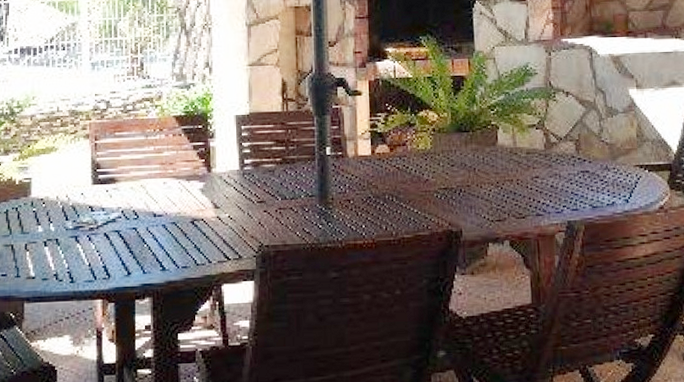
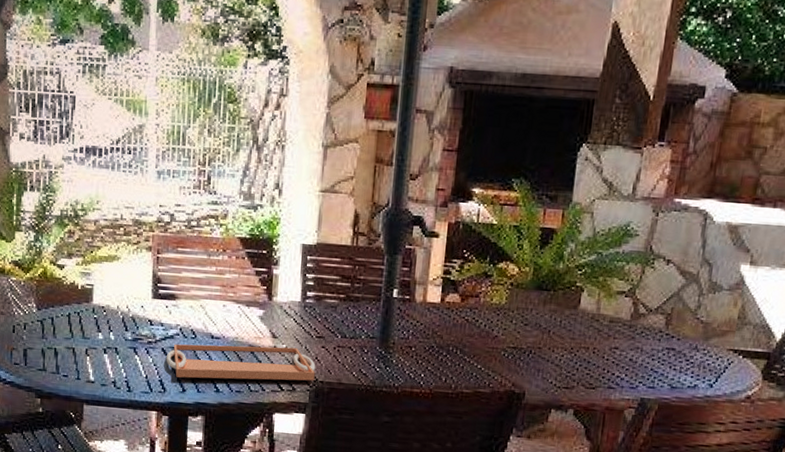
serving tray: none [109,216,260,261] -> present [166,344,316,381]

